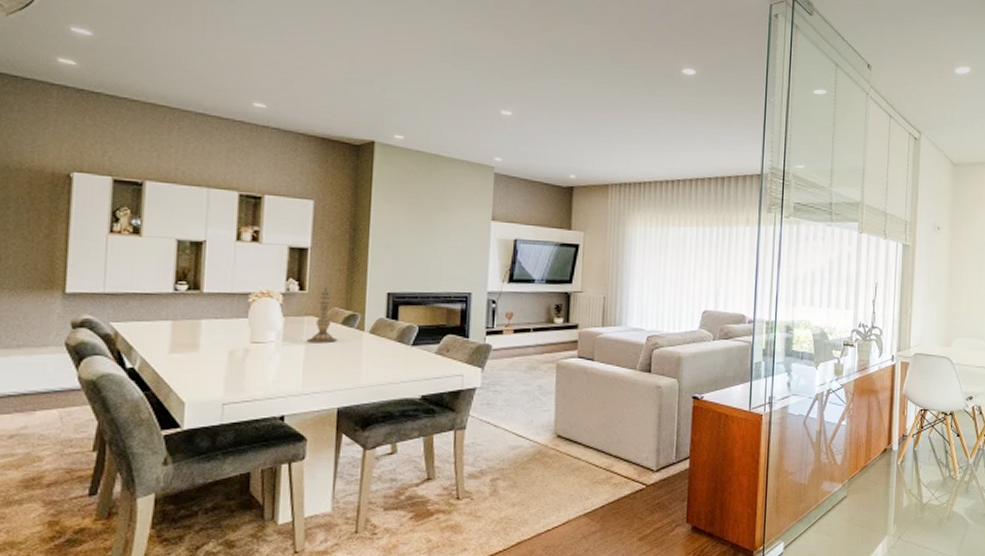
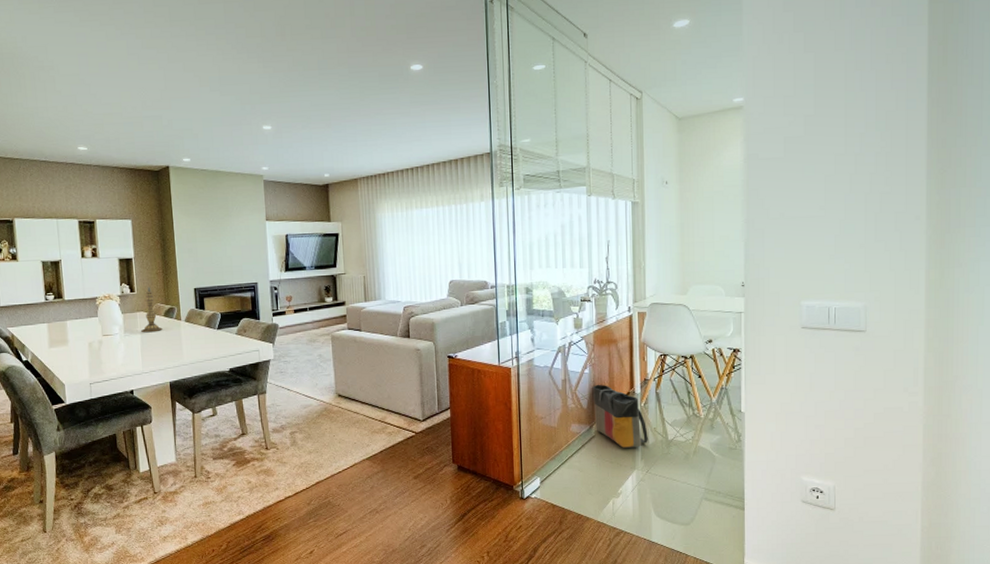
tote bag: none [848,438,902,511] -> present [593,384,648,448]

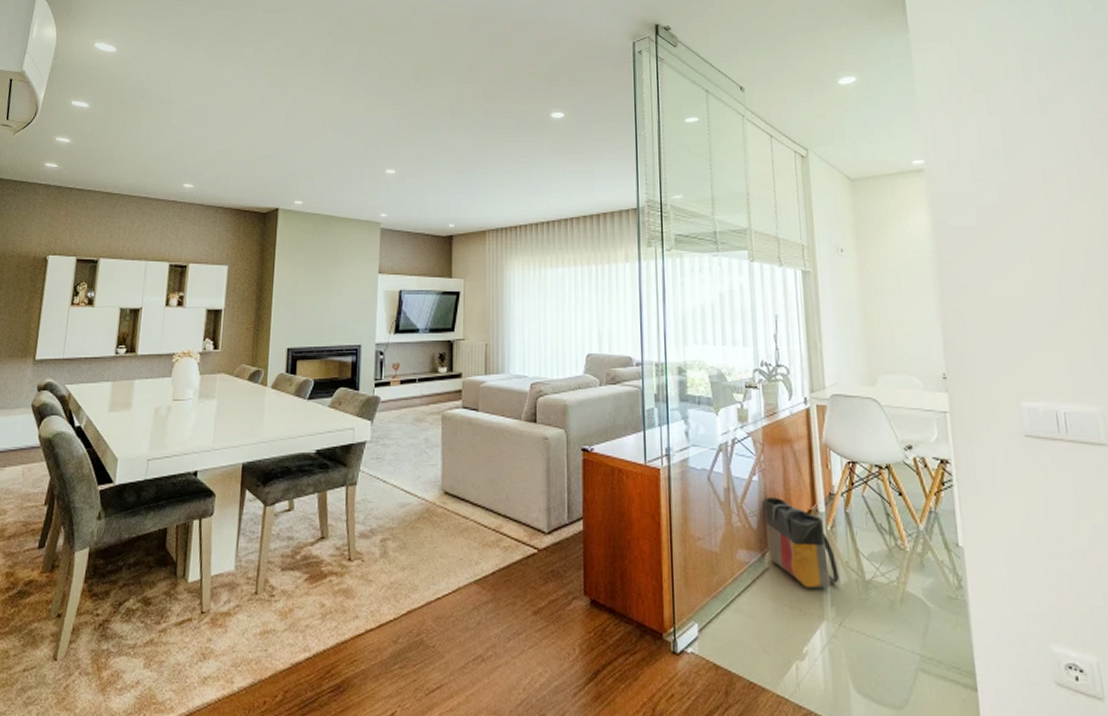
candlestick: present [141,287,163,333] -> none [219,344,244,400]

